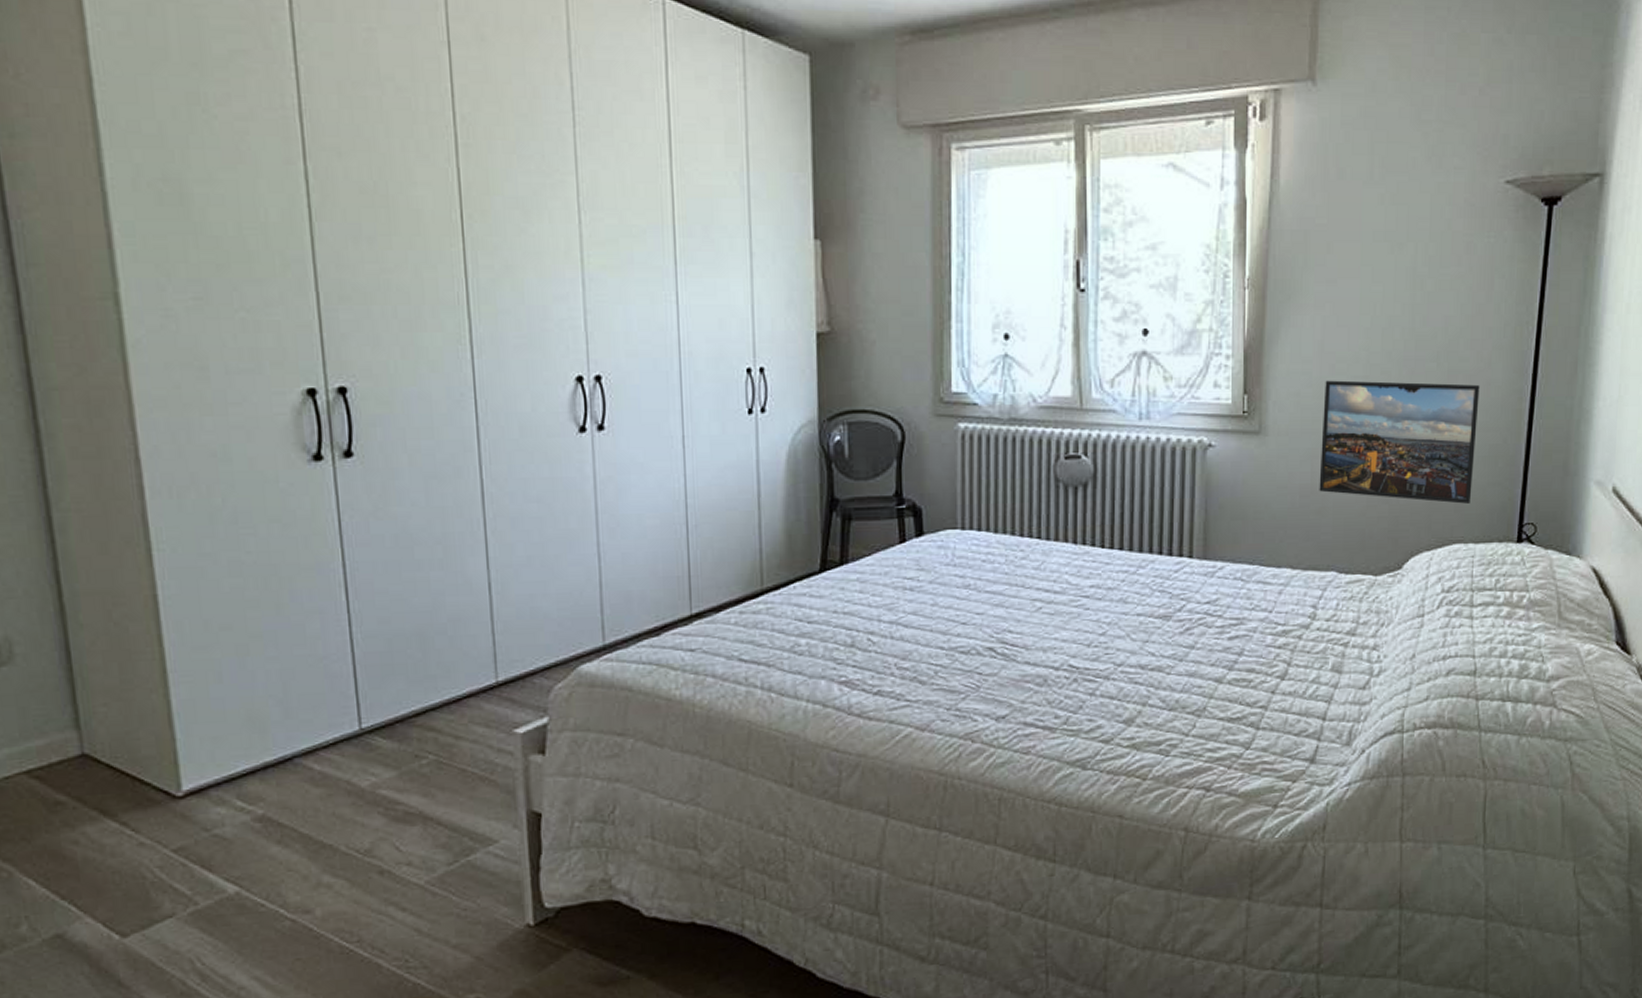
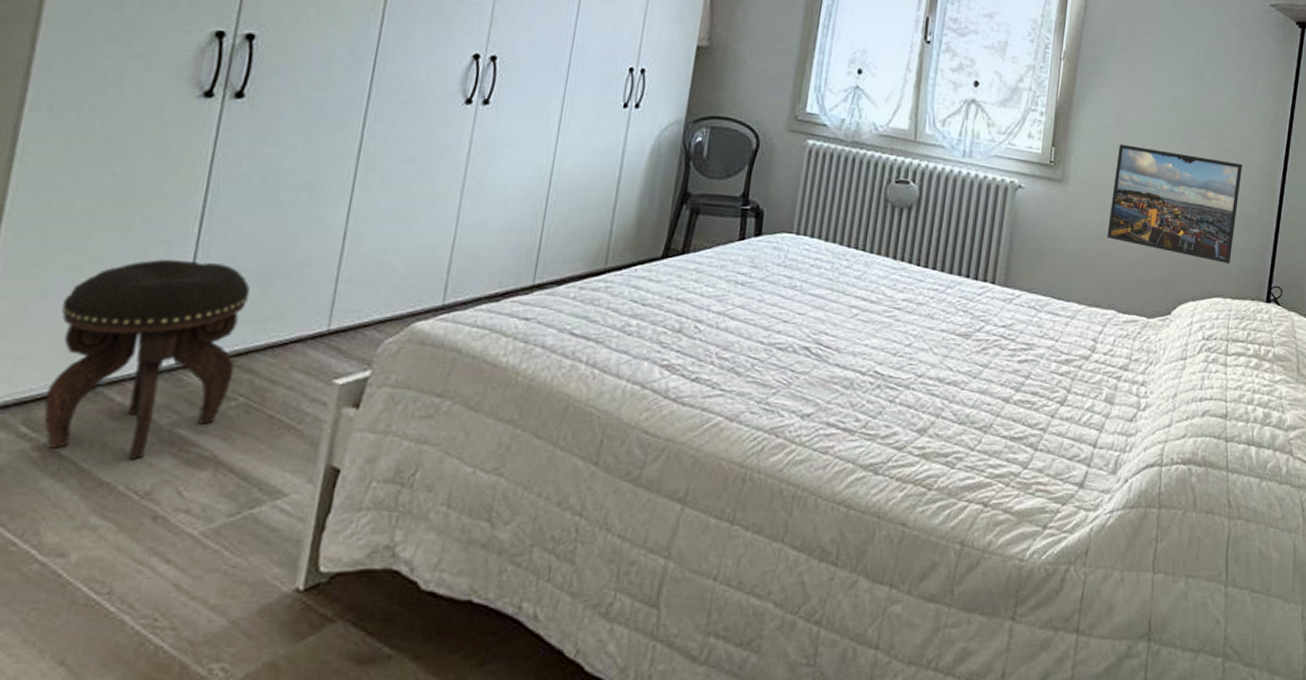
footstool: none [239,628,418,821] -> present [43,259,250,459]

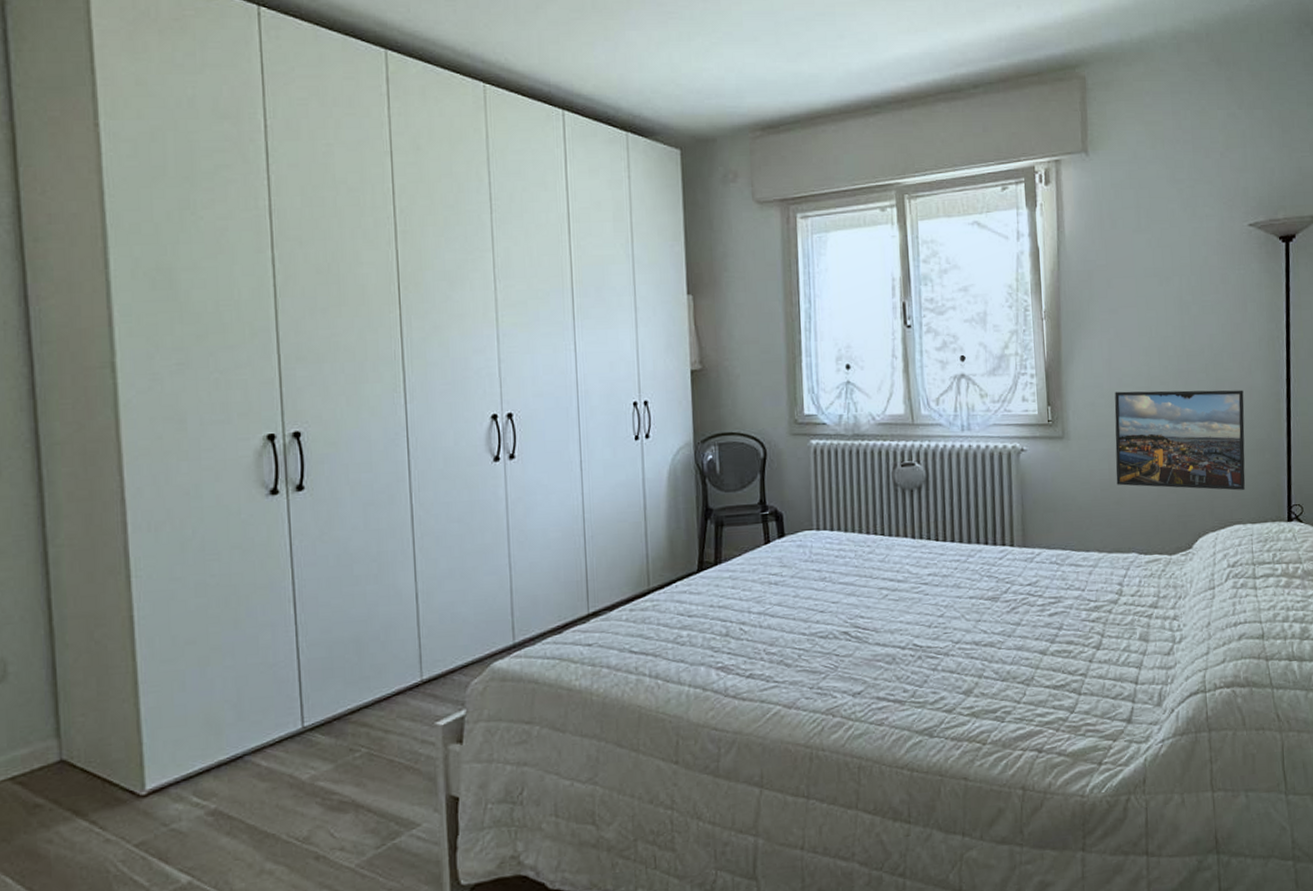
footstool: present [43,259,250,459] -> none [200,637,352,812]

